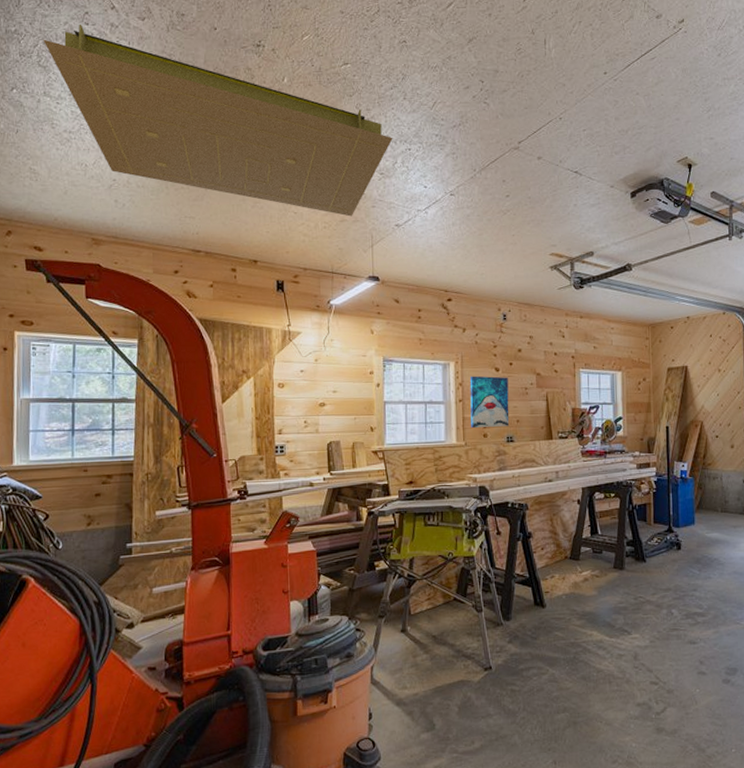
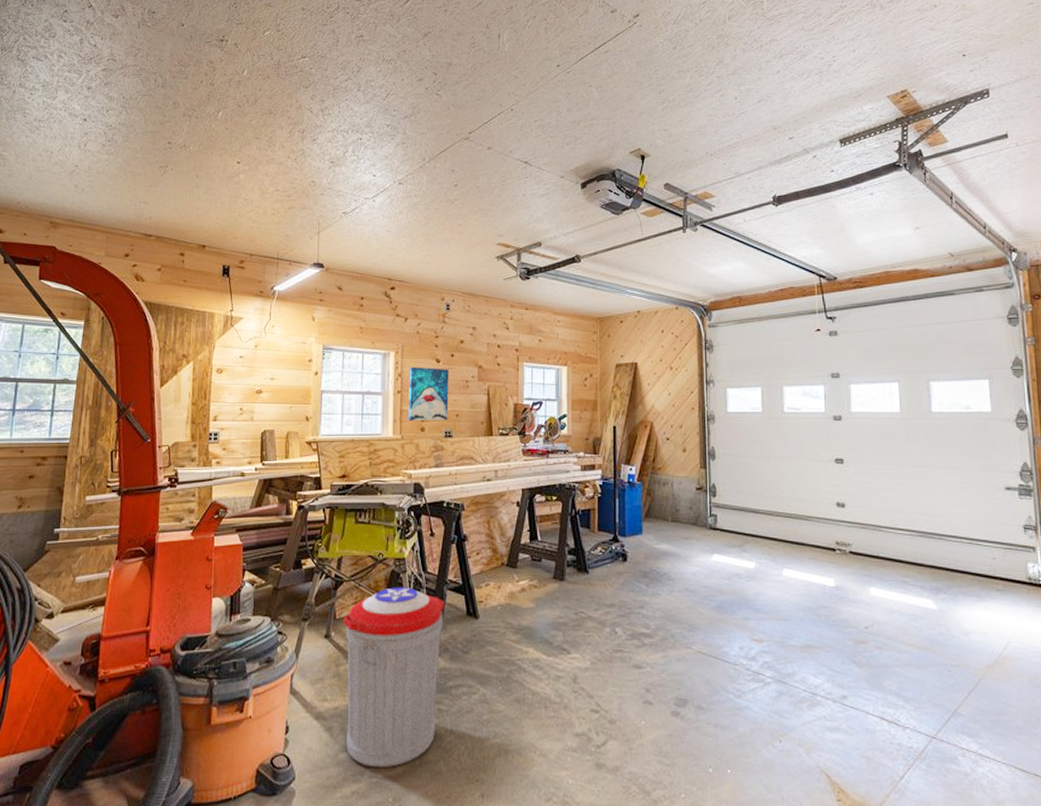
light panel: present [43,25,393,217] -> none [24,22,345,204]
trash can: none [418,582,513,745] -> present [344,587,445,768]

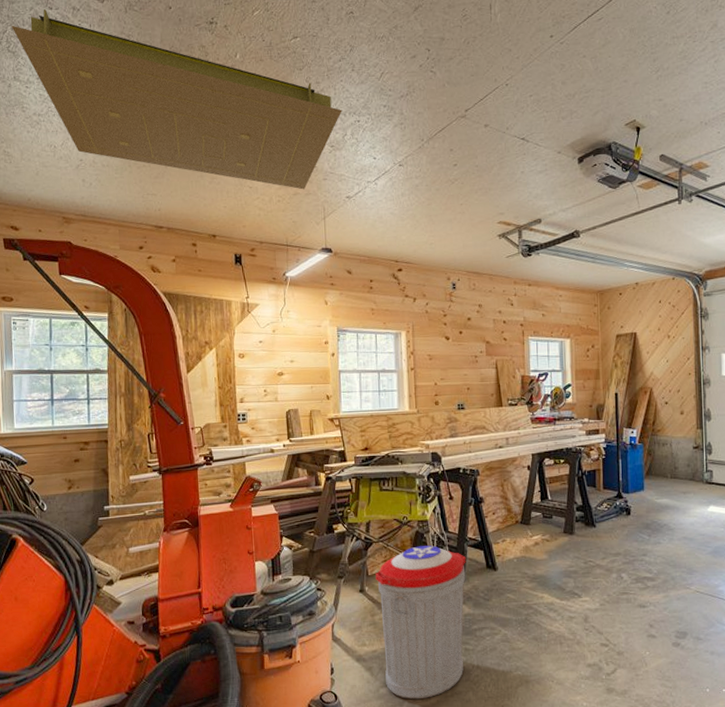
light panel: none [24,22,345,204] -> present [11,9,342,190]
wall art: present [409,366,449,420] -> none [421,344,460,395]

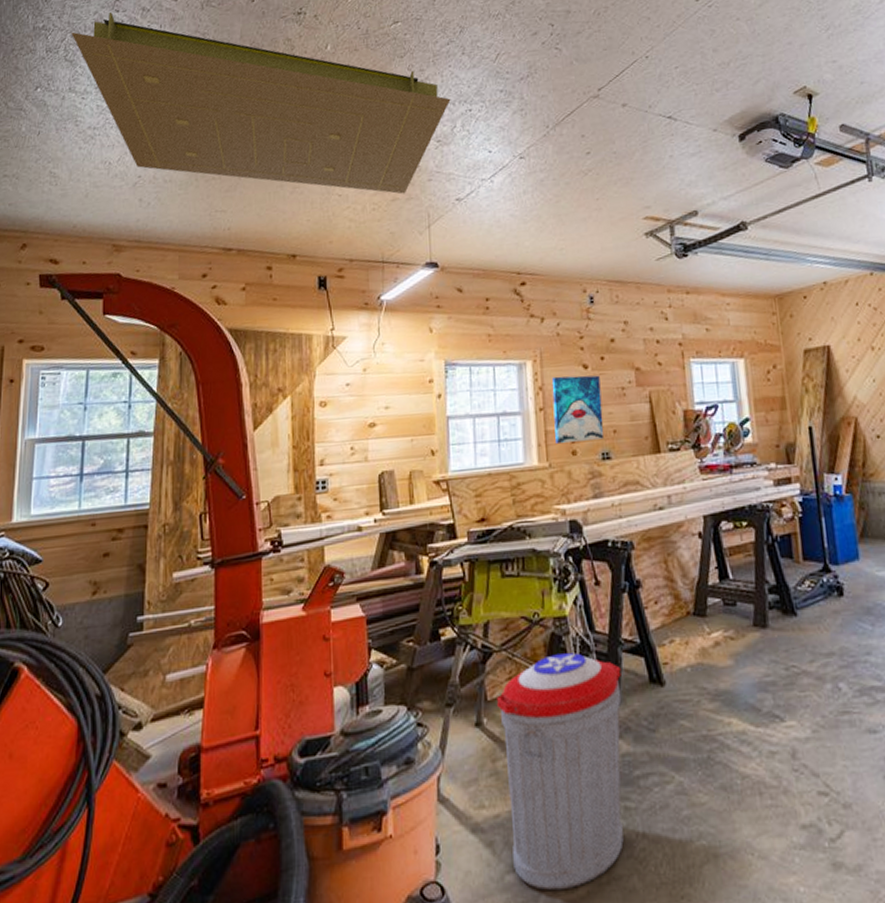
wall art: none [421,344,460,395] -> present [551,375,605,443]

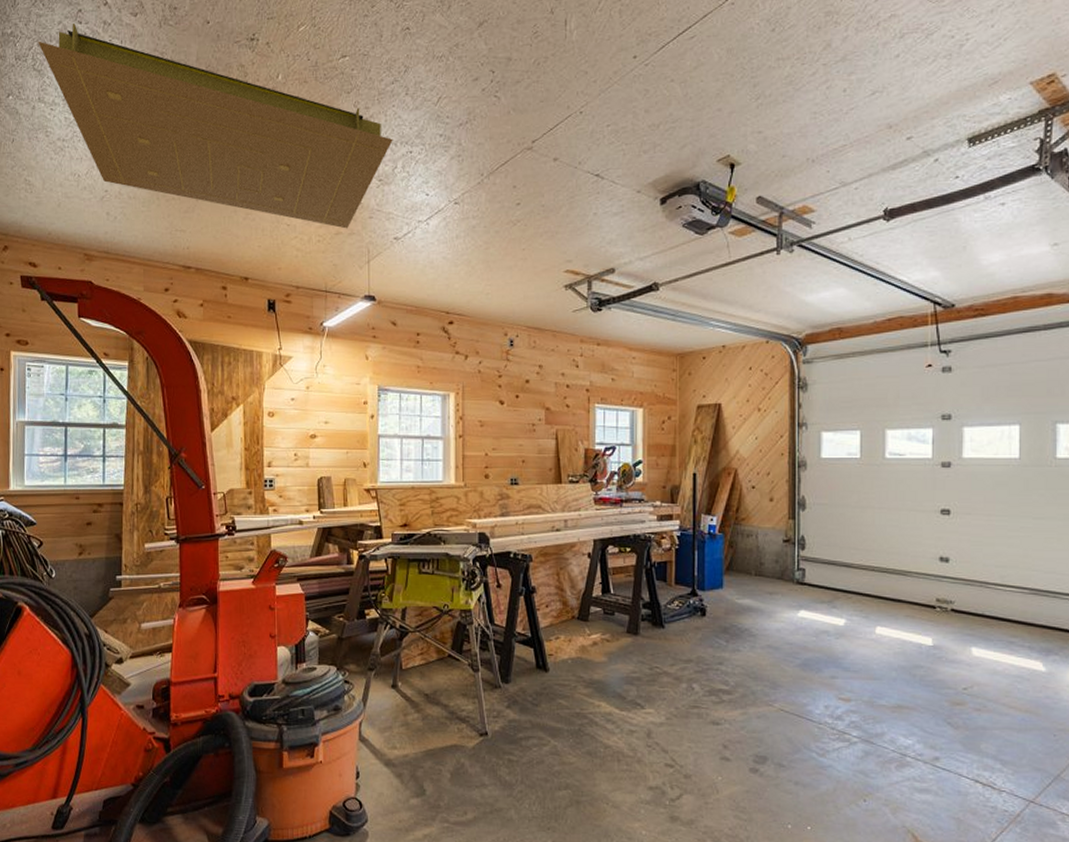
trash can: present [497,653,624,891] -> none [410,639,513,814]
wall art: present [551,375,605,443] -> none [471,409,514,467]

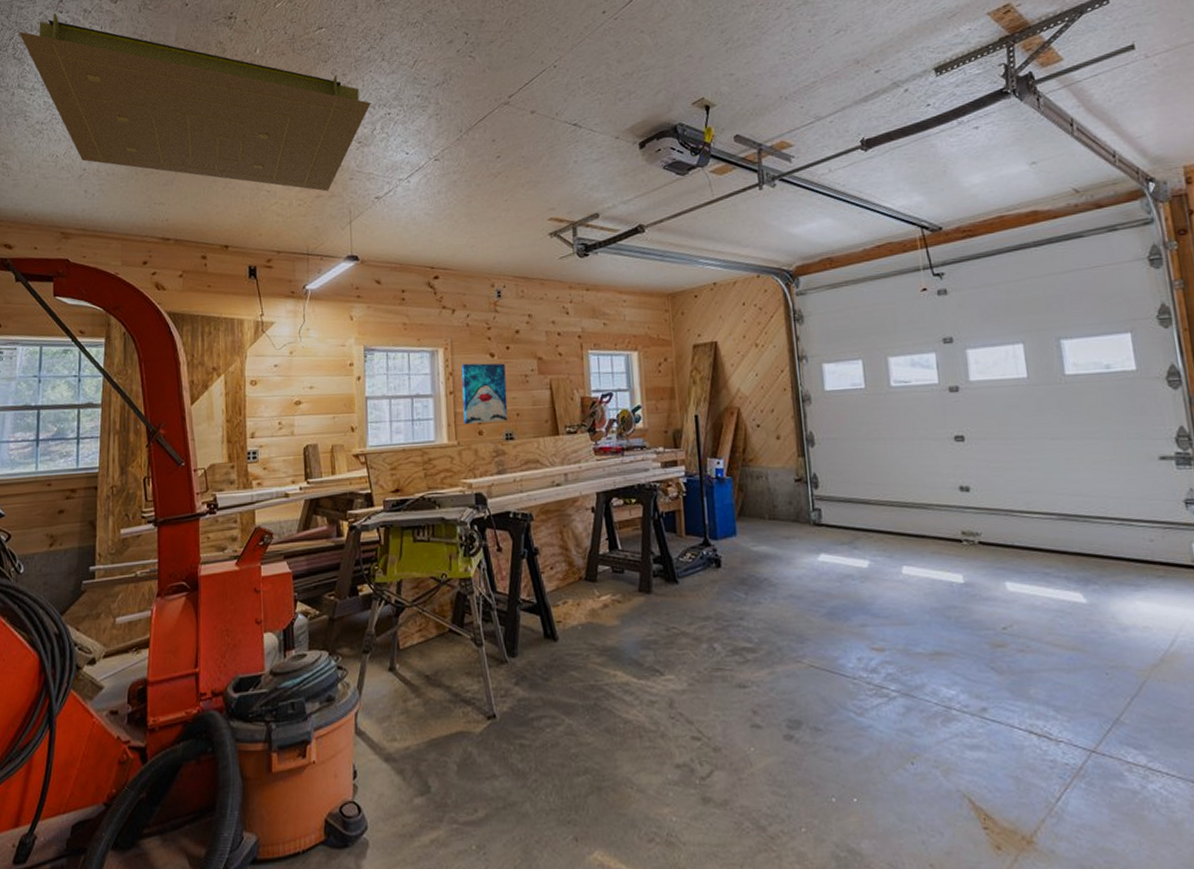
wall art: none [471,409,514,467] -> present [461,363,508,424]

